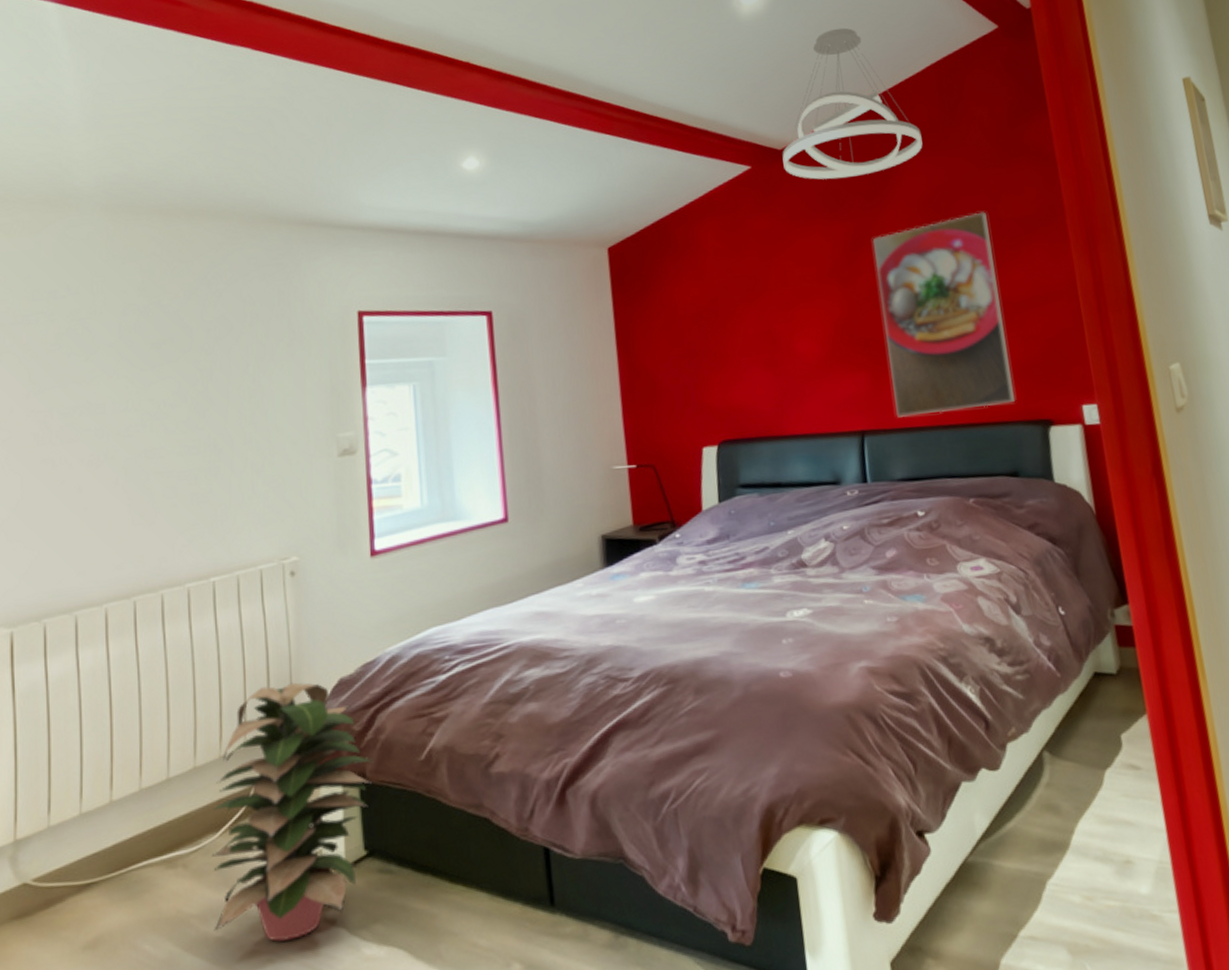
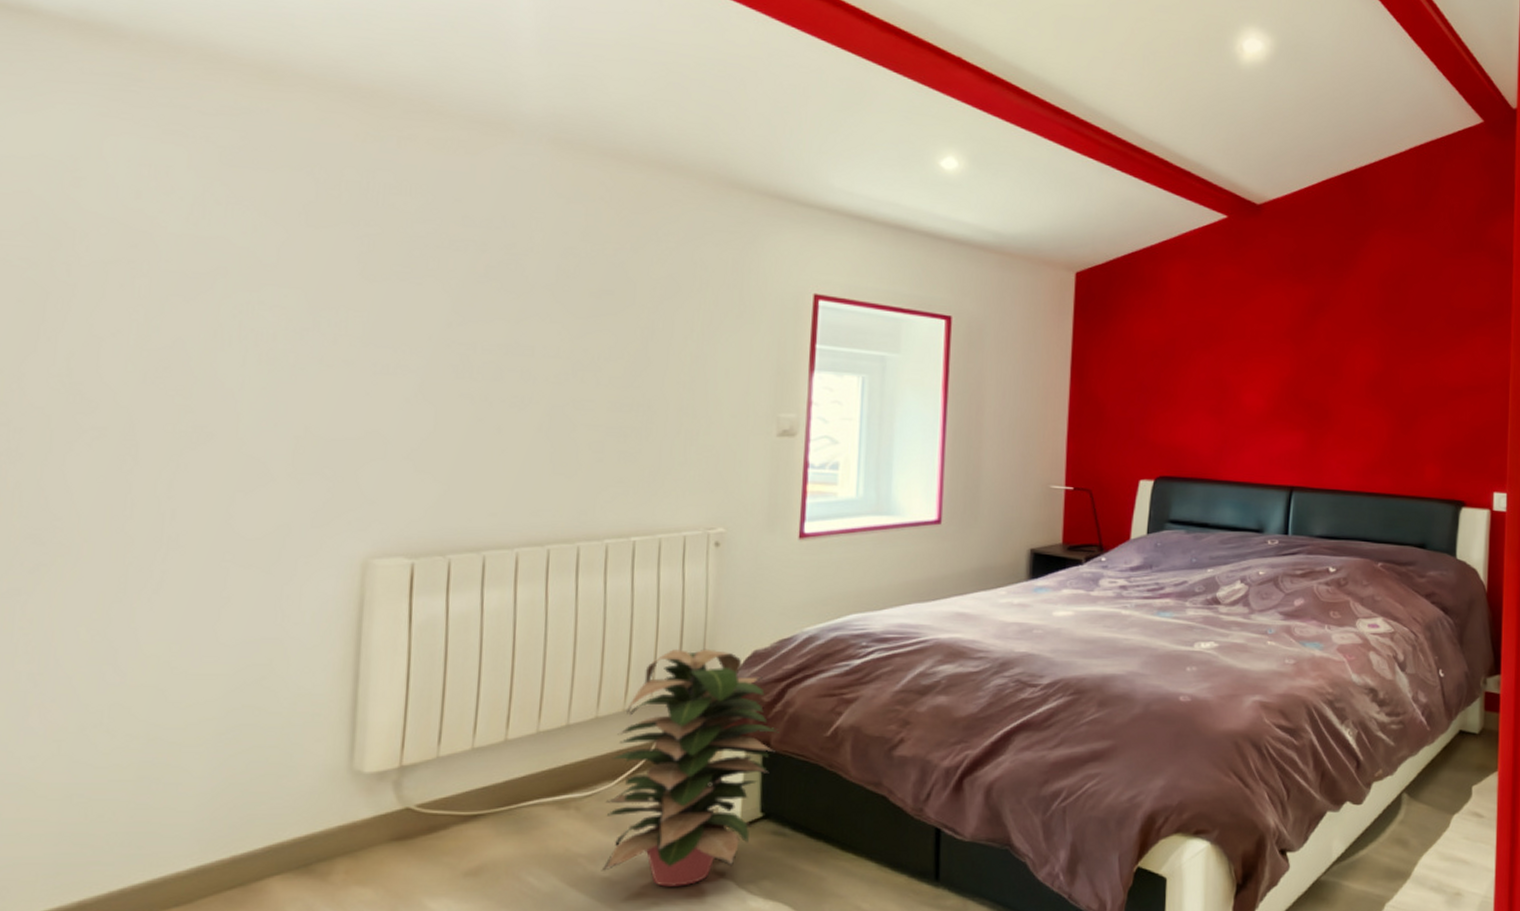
pendant light: present [782,27,923,180] -> none [1259,93,1394,244]
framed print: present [872,212,1016,417] -> none [1326,298,1440,481]

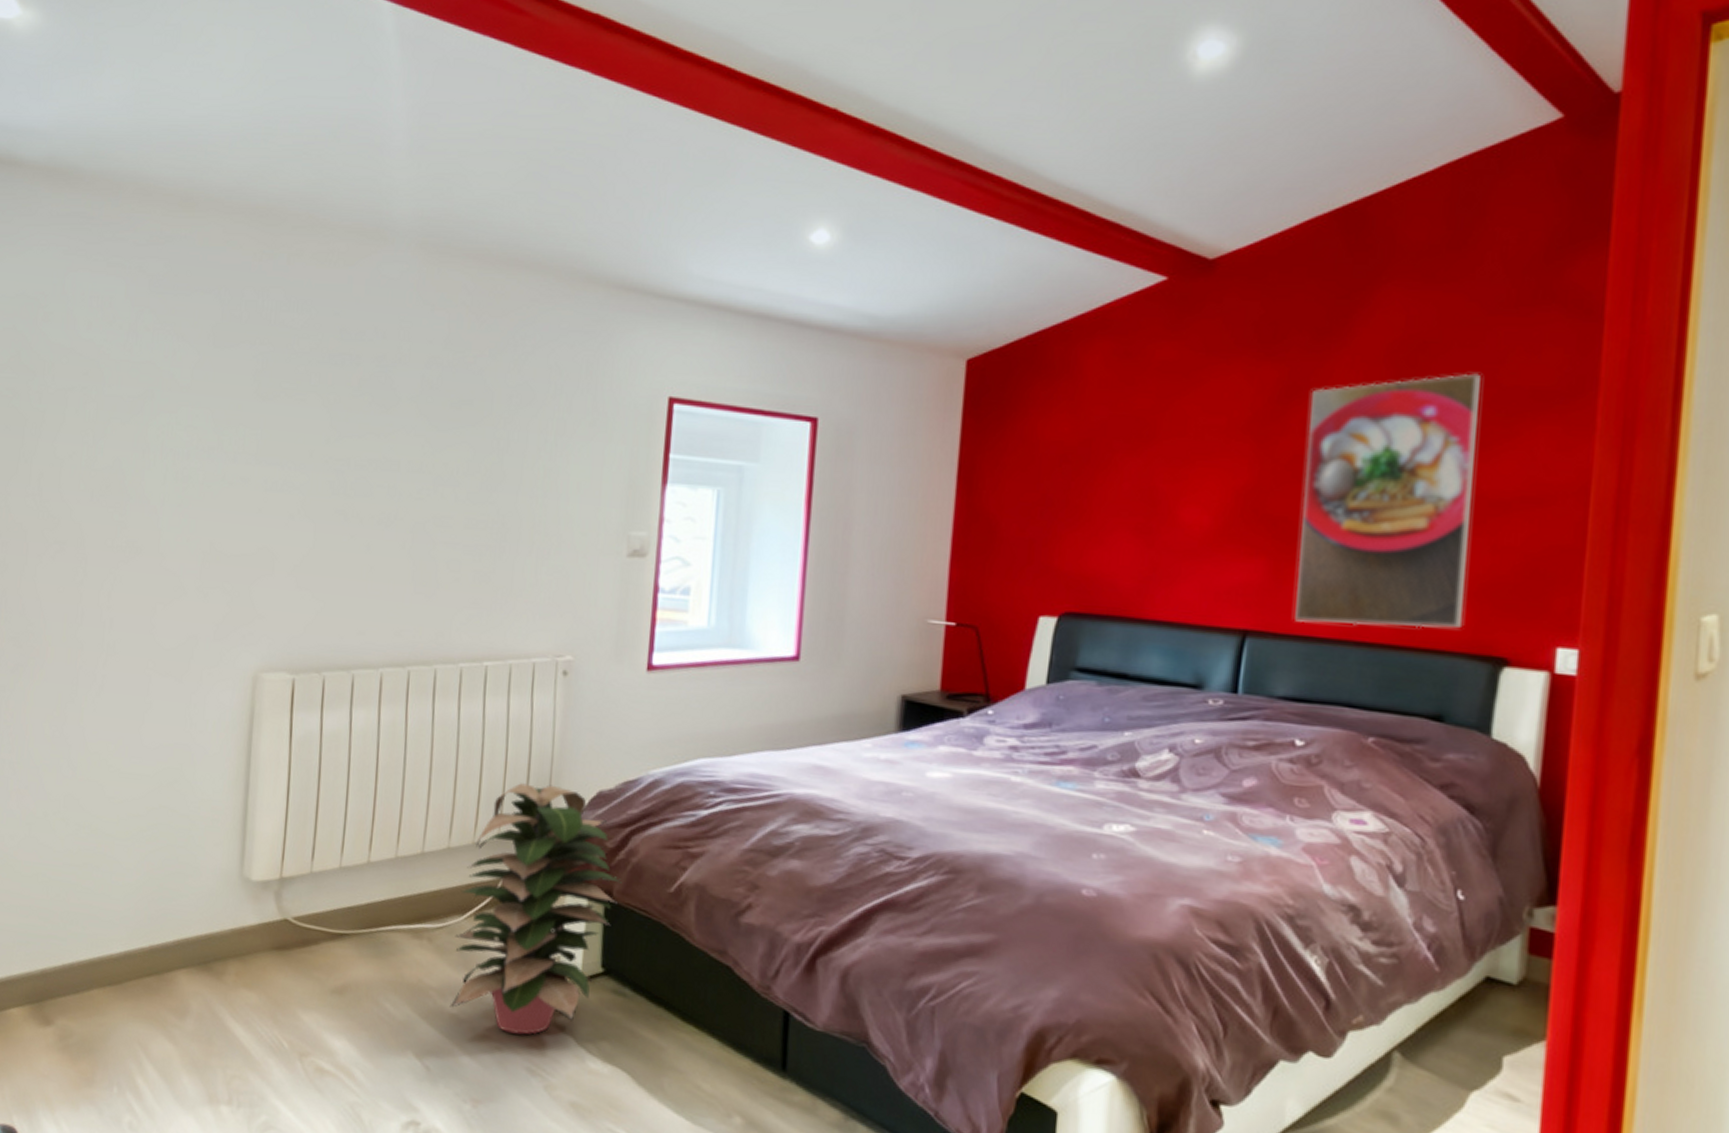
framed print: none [1326,298,1440,481] -> present [1295,373,1481,629]

